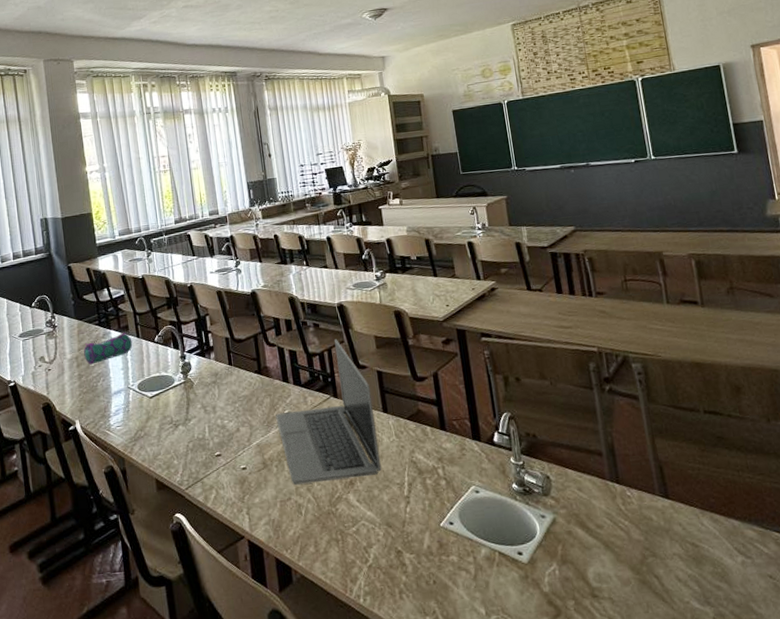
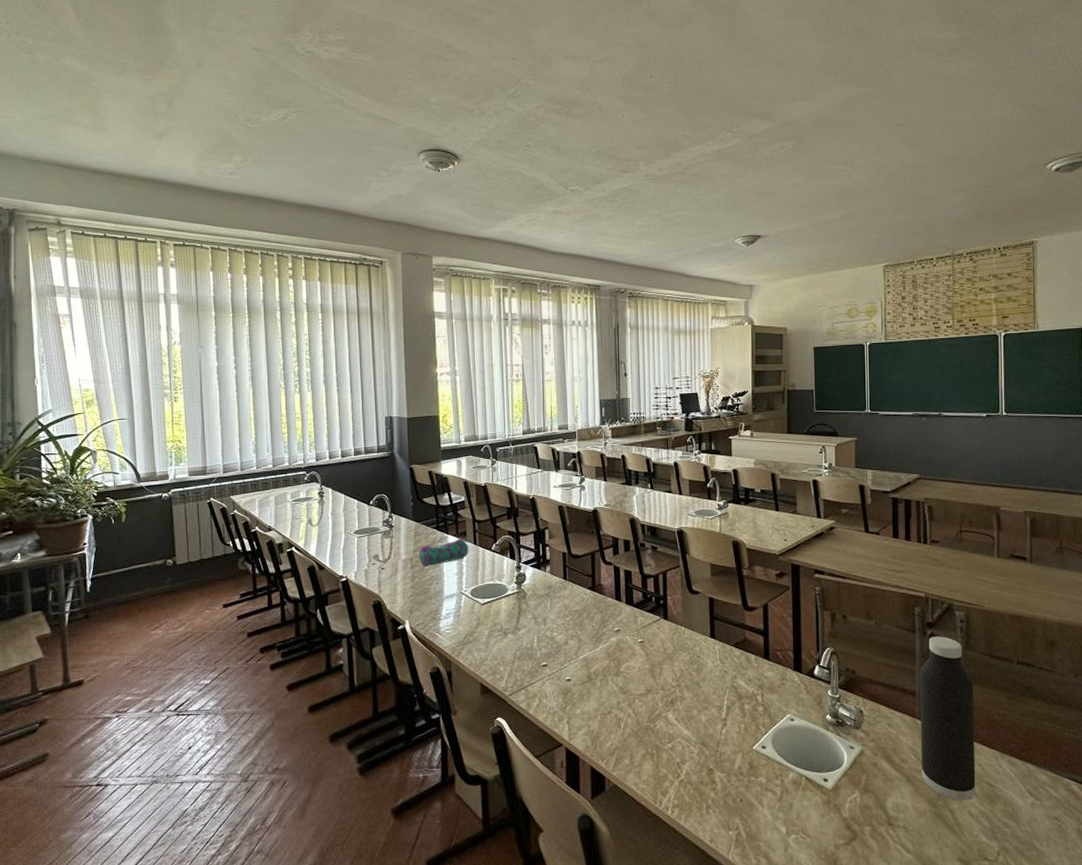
laptop: present [276,339,382,485] -> none [605,563,703,699]
water bottle: none [603,391,681,565] -> present [920,636,976,801]

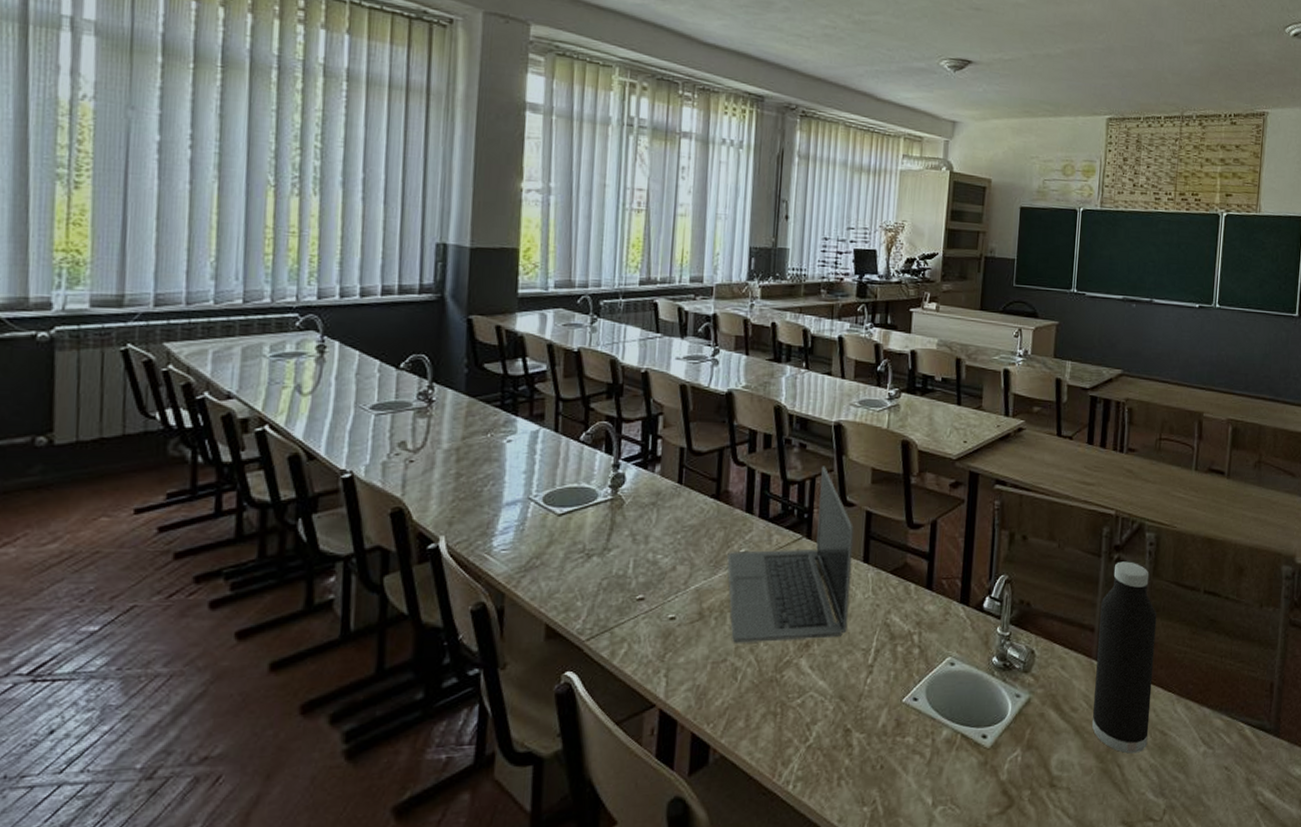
pencil case: present [419,538,469,567] -> none [470,421,547,461]
laptop: none [605,563,703,699] -> present [727,466,854,643]

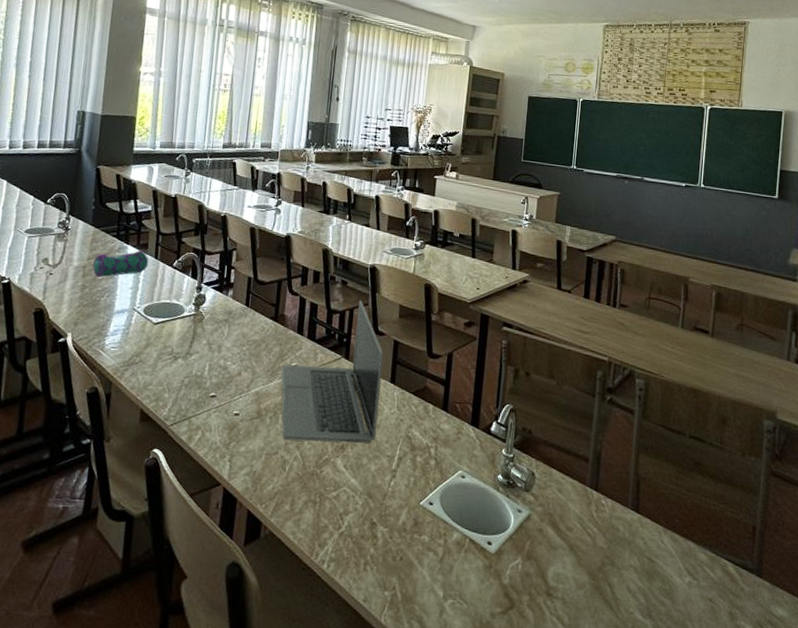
pencil case: none [470,421,547,461] -> present [93,249,149,278]
water bottle: present [1092,561,1157,754] -> none [585,402,646,575]

